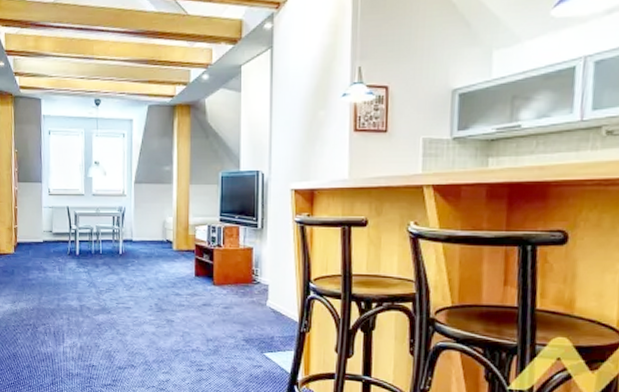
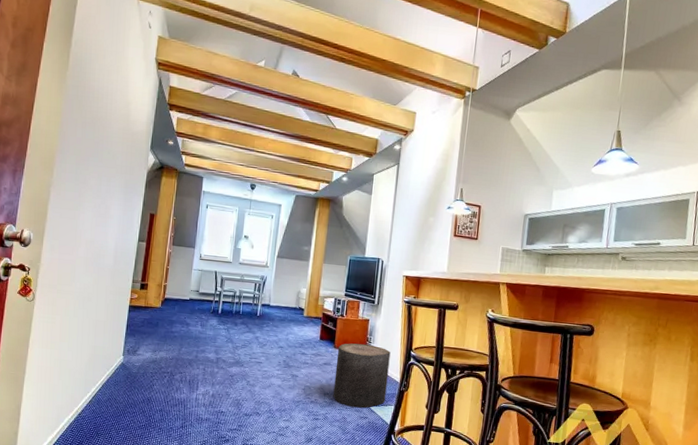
stool: none [217,277,284,356] -> present [333,343,391,409]

